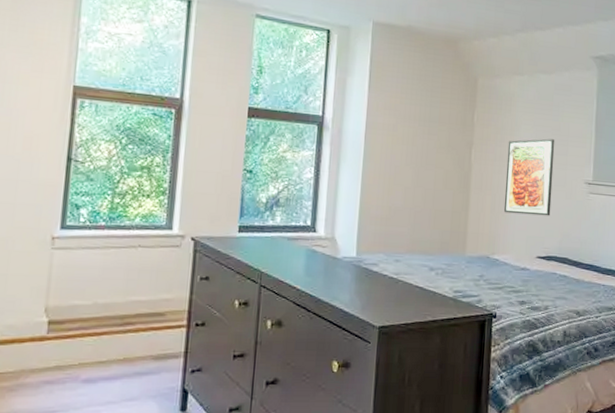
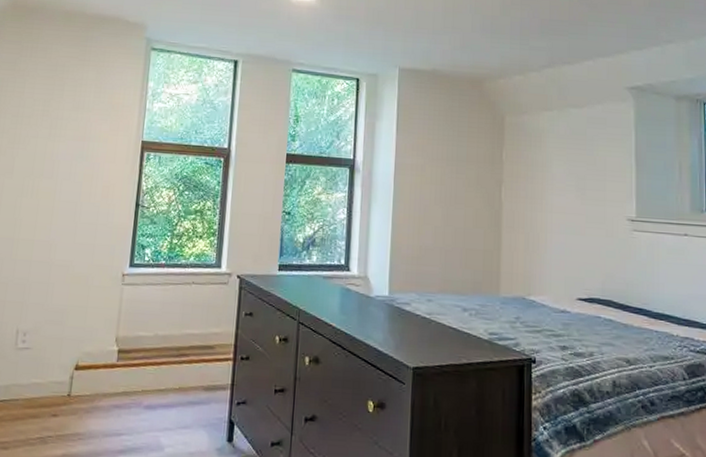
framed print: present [503,138,555,216] -> none [538,174,591,256]

